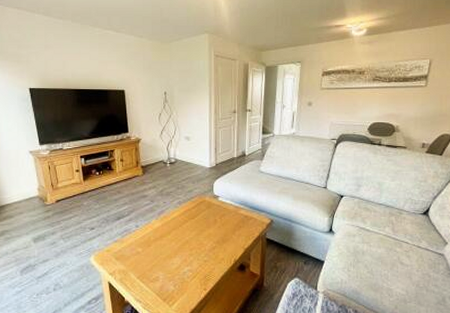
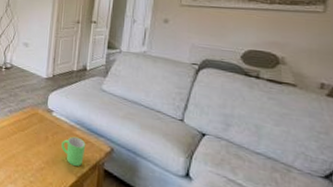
mug: none [229,215,250,241] -> present [61,136,86,167]

